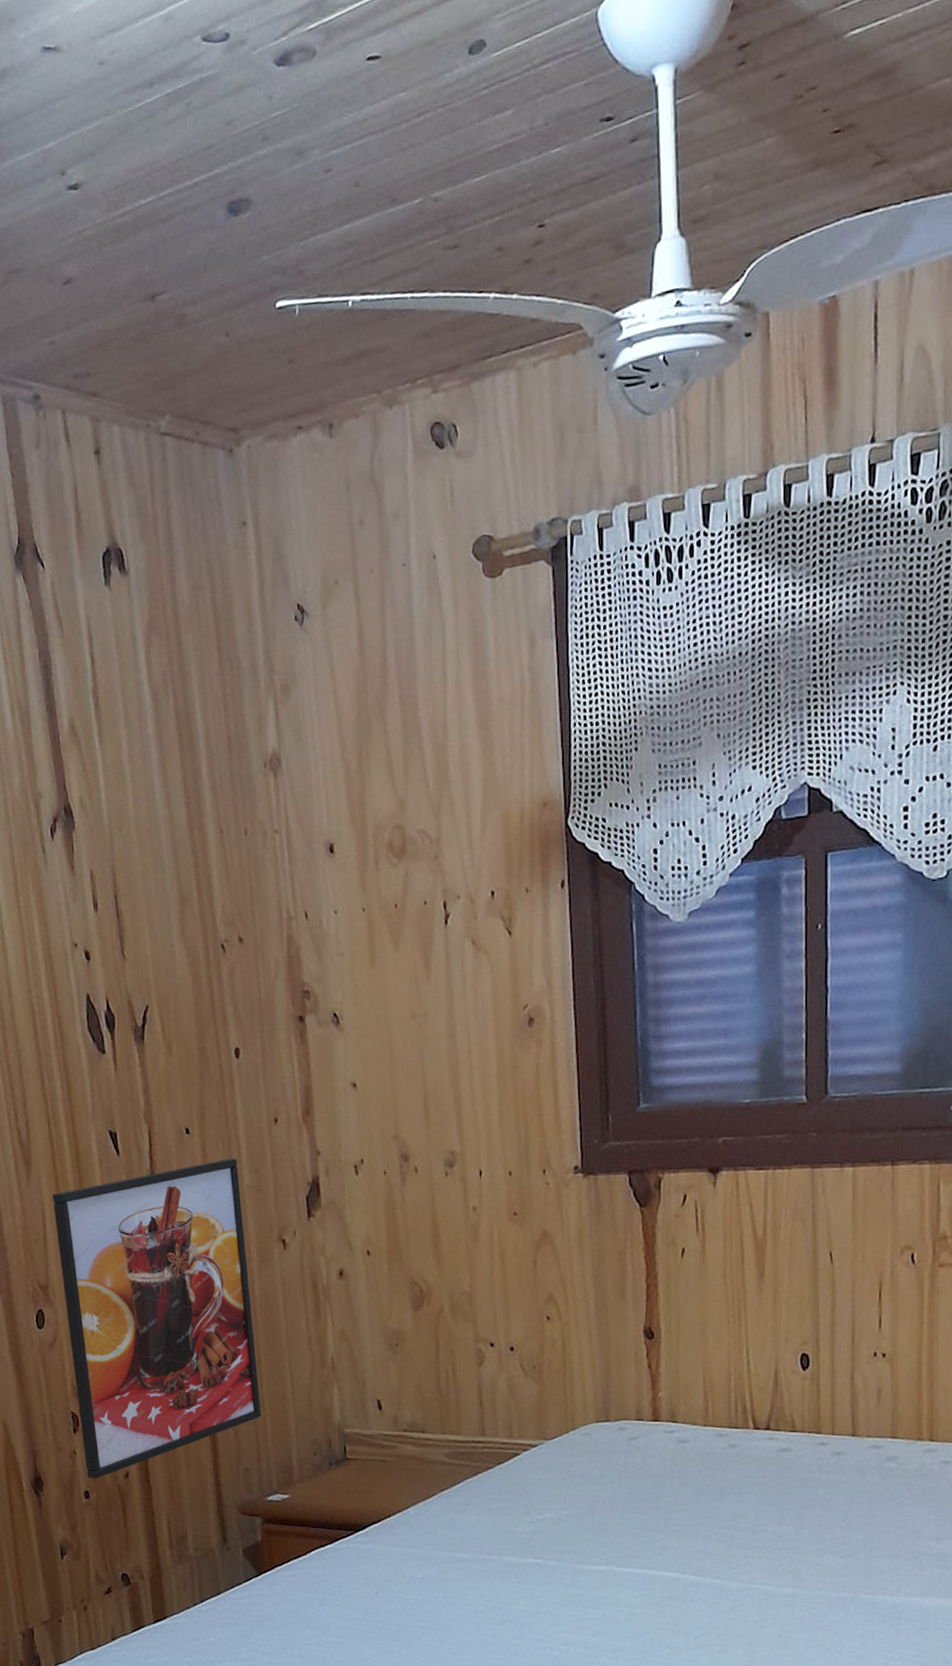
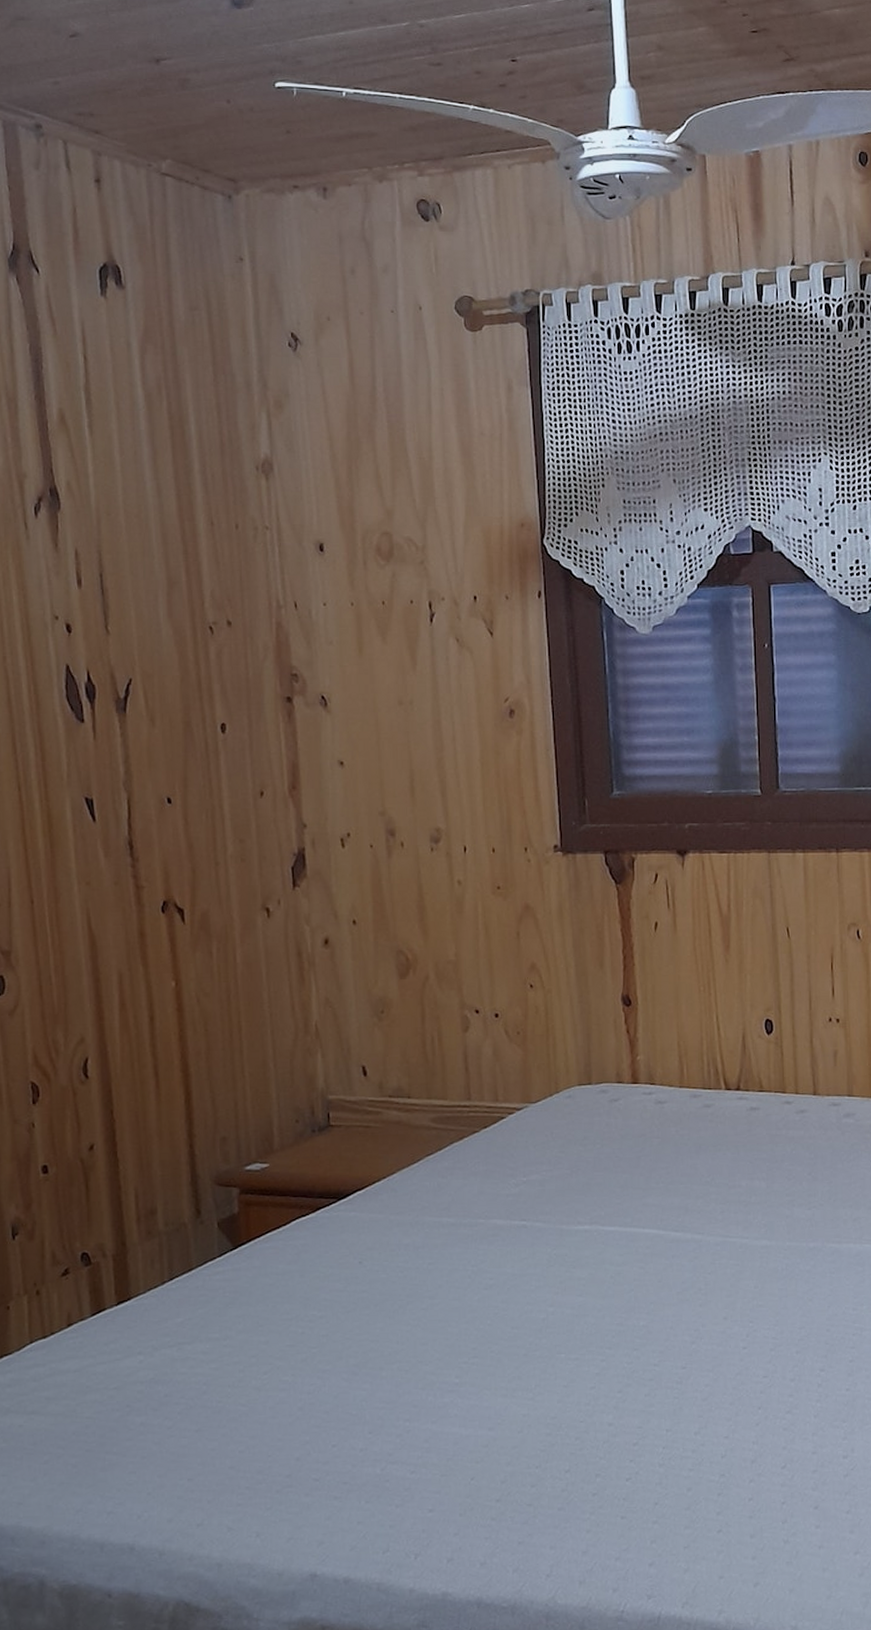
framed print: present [52,1158,262,1479] -> none [19,828,241,1153]

